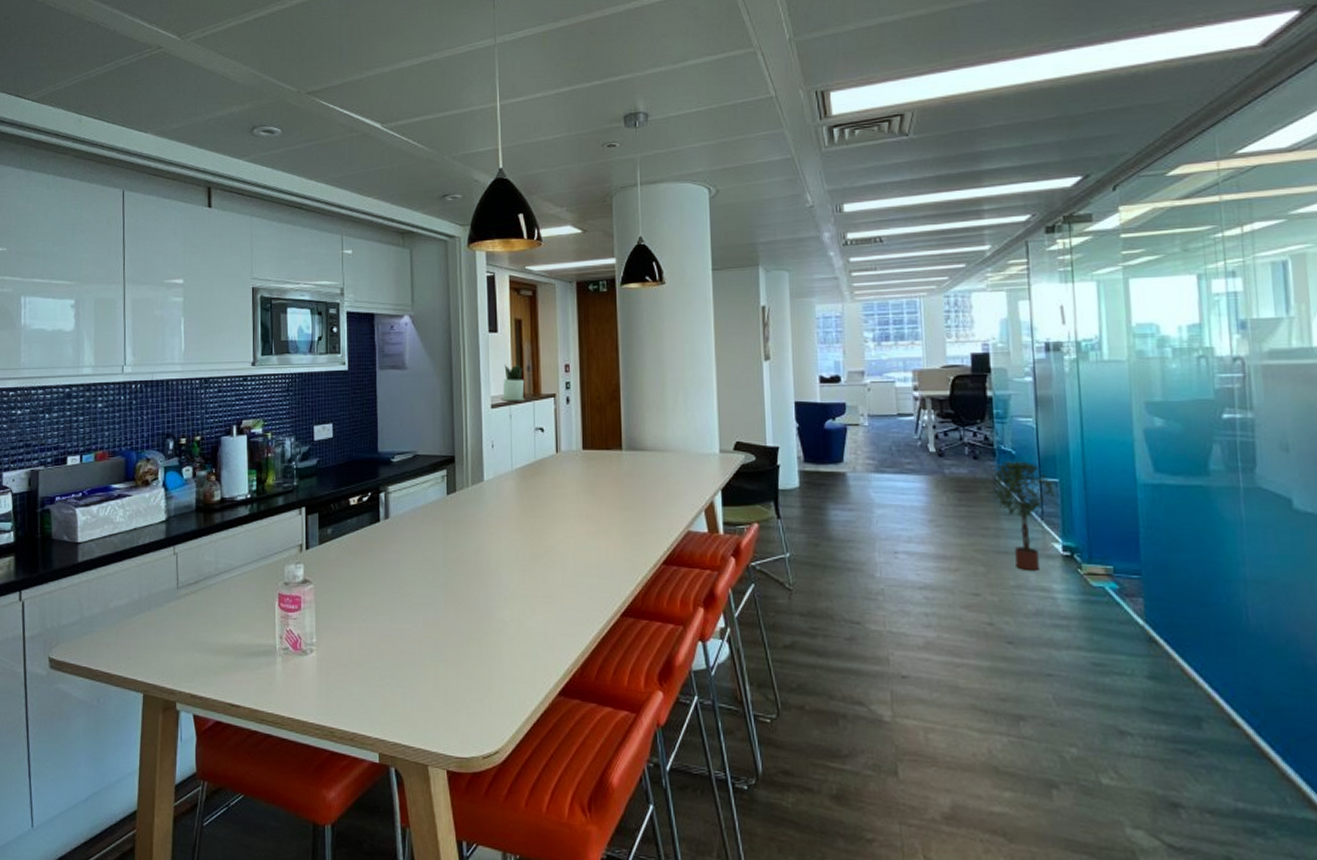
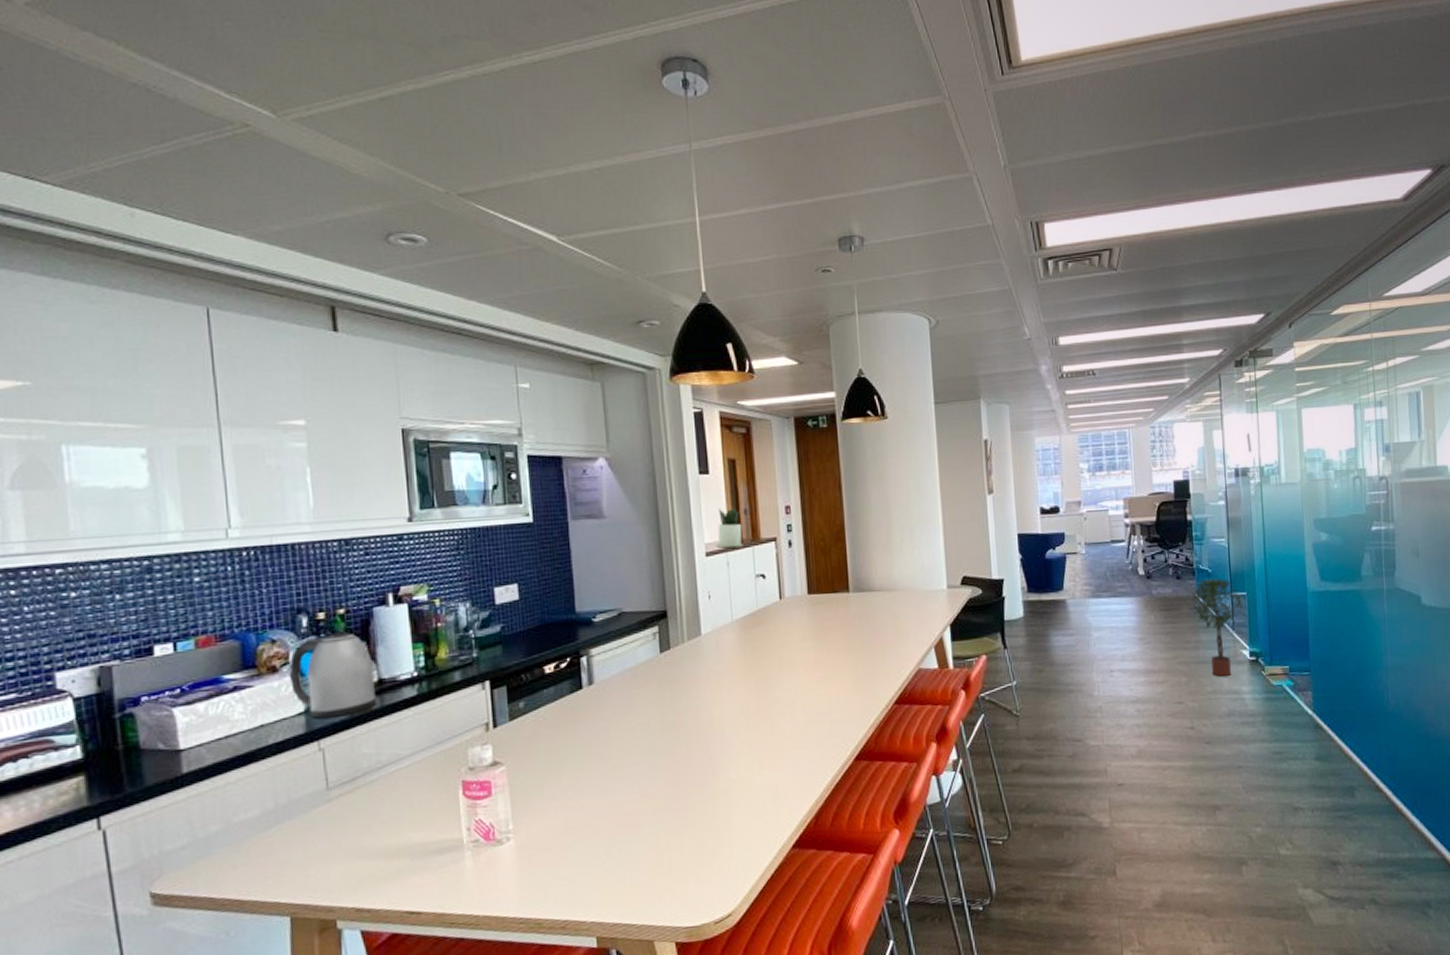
kettle: none [158,457,219,527] -> present [289,632,377,719]

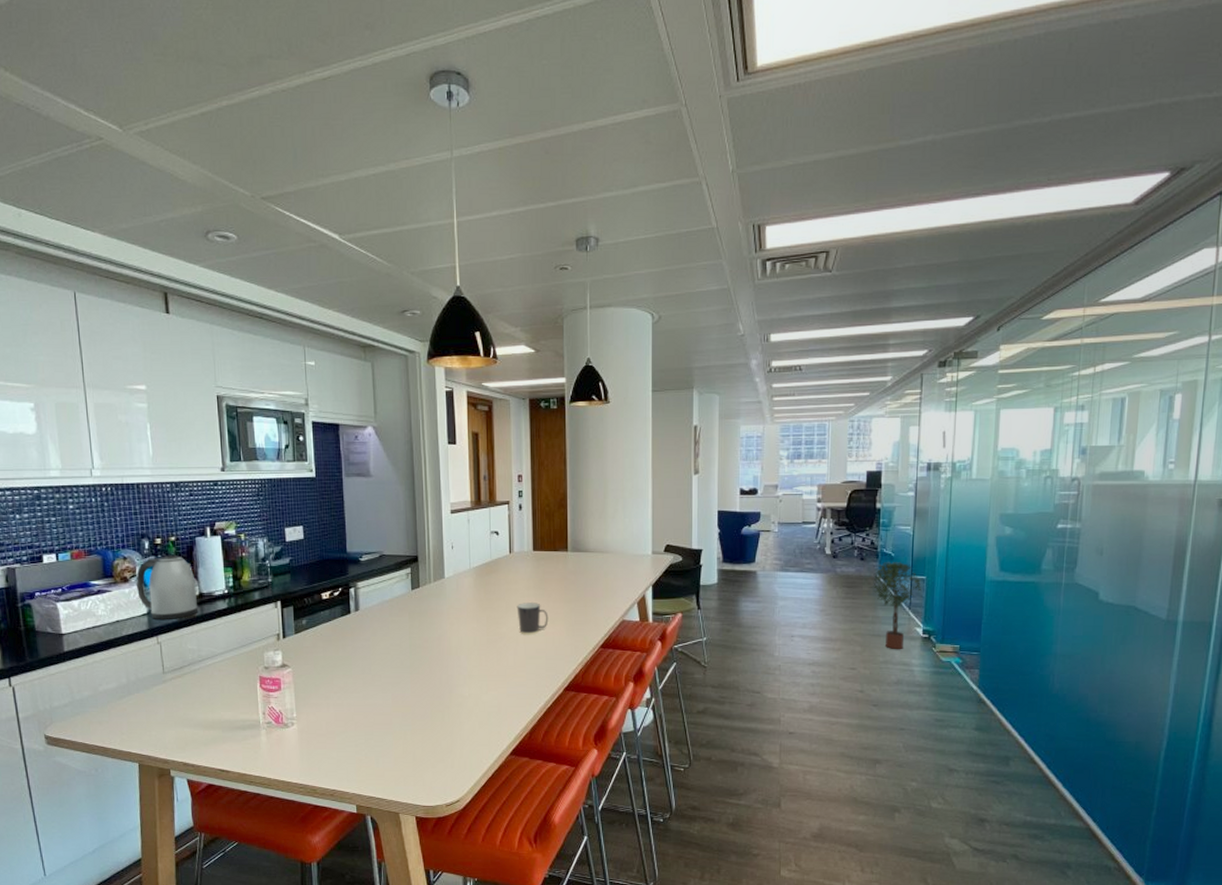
planter: present [716,507,743,549] -> none [459,473,482,508]
mug: none [791,656,831,697] -> present [517,603,549,635]

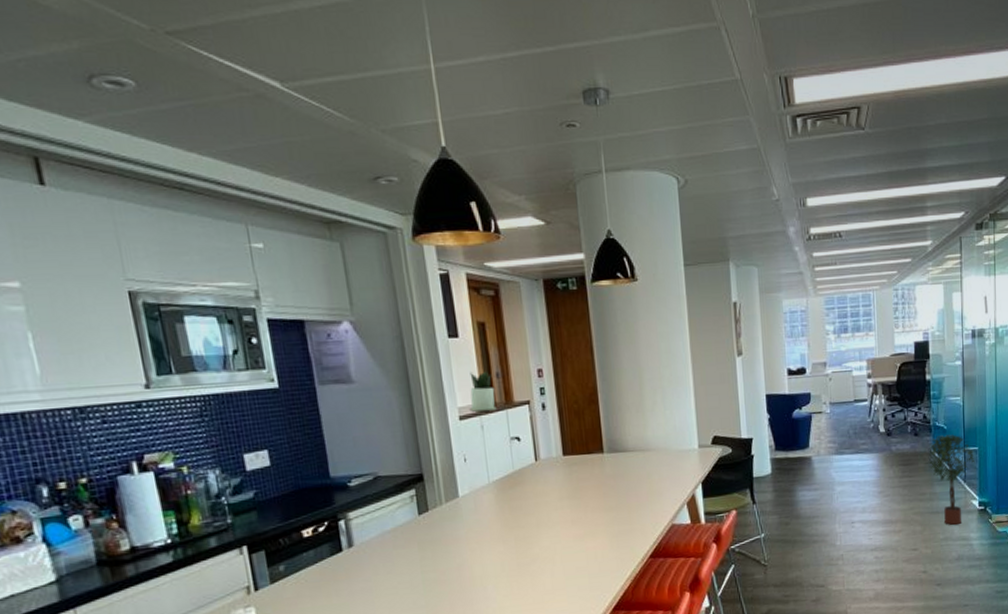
kettle: present [136,555,198,619] -> none [33,502,132,587]
planter: none [459,473,482,508] -> present [469,371,497,413]
mug: present [517,603,549,635] -> none [549,515,588,554]

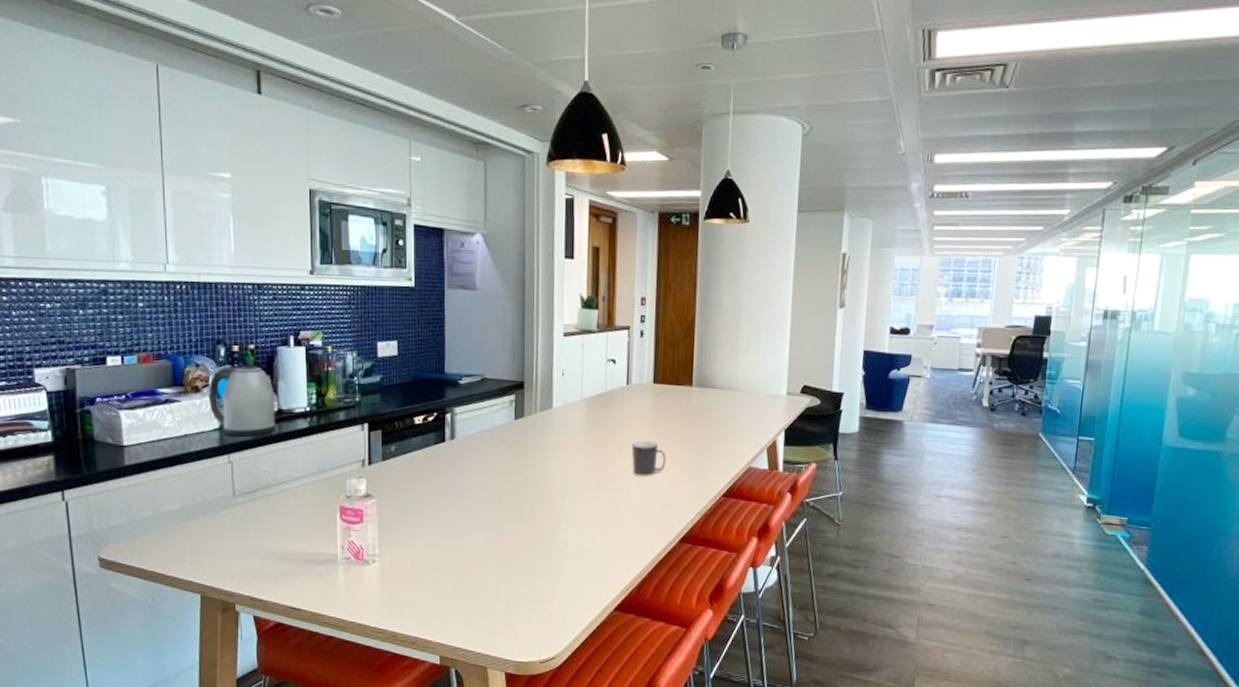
kettle: none [33,502,132,587] -> present [209,365,276,437]
mug: none [549,515,588,554] -> present [631,441,666,478]
potted tree: present [928,434,975,525] -> none [1033,419,1089,518]

